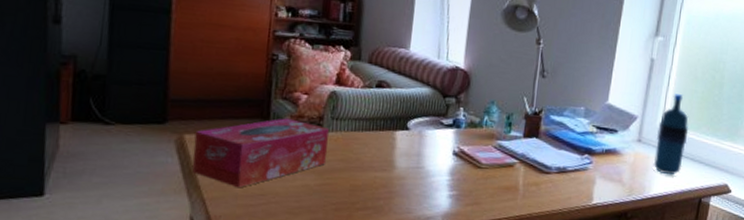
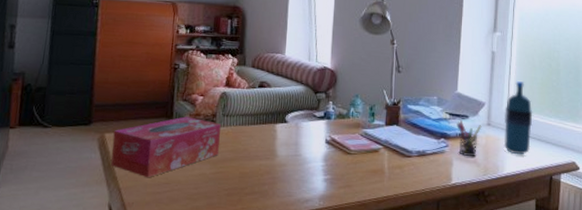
pen holder: none [603,135,631,176] -> present [457,120,482,157]

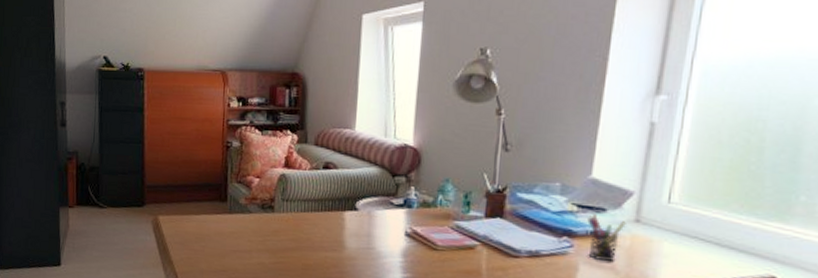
tissue box: present [111,116,221,178] -> none [166,200,280,264]
water bottle: present [503,81,533,155] -> none [658,163,711,263]

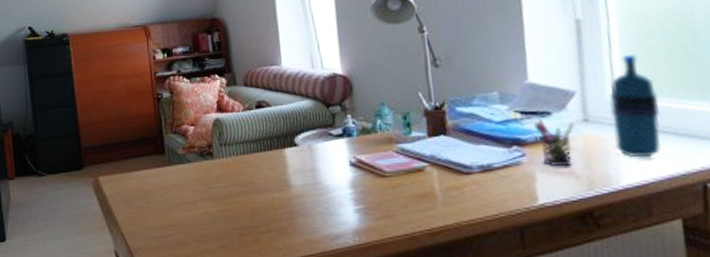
water bottle: none [658,163,711,263] -> present [609,54,662,158]

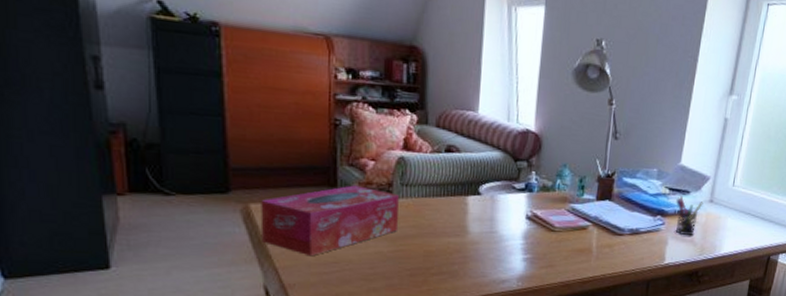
tissue box: none [107,150,223,221] -> present [260,185,399,257]
water bottle: present [609,54,662,158] -> none [724,154,761,235]

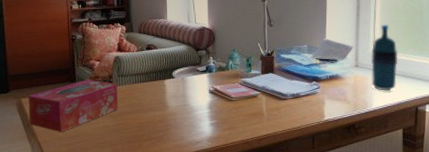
pen holder: present [675,196,703,236] -> none [327,64,350,96]
water bottle: none [724,154,761,235] -> present [370,25,398,91]

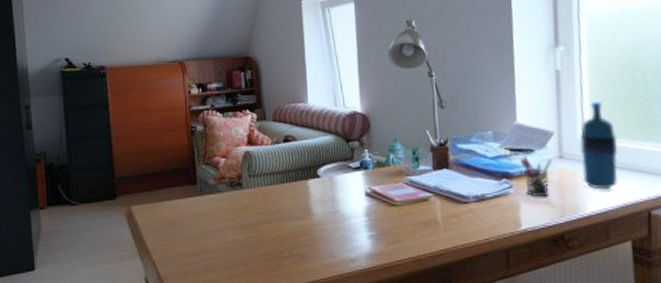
tissue box: present [28,79,119,133] -> none [139,181,251,249]
pen holder: none [327,64,350,96] -> present [520,155,552,198]

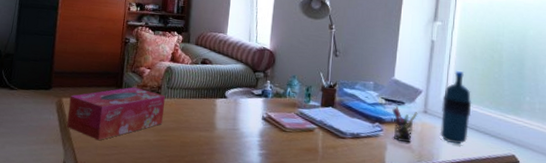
tissue box: none [139,181,251,249] -> present [67,87,165,141]

